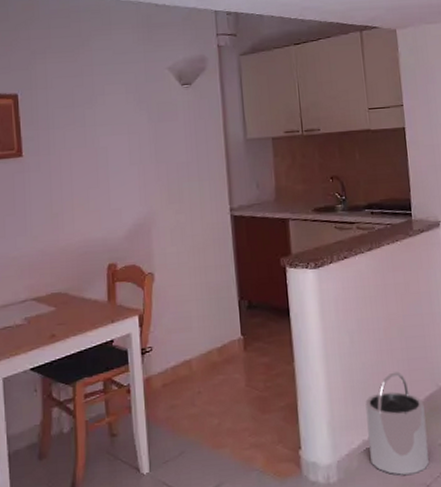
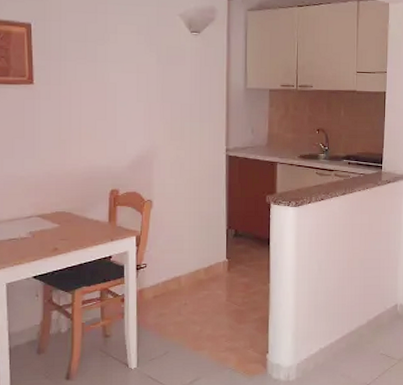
bucket: present [365,371,429,475] -> none [325,295,372,376]

